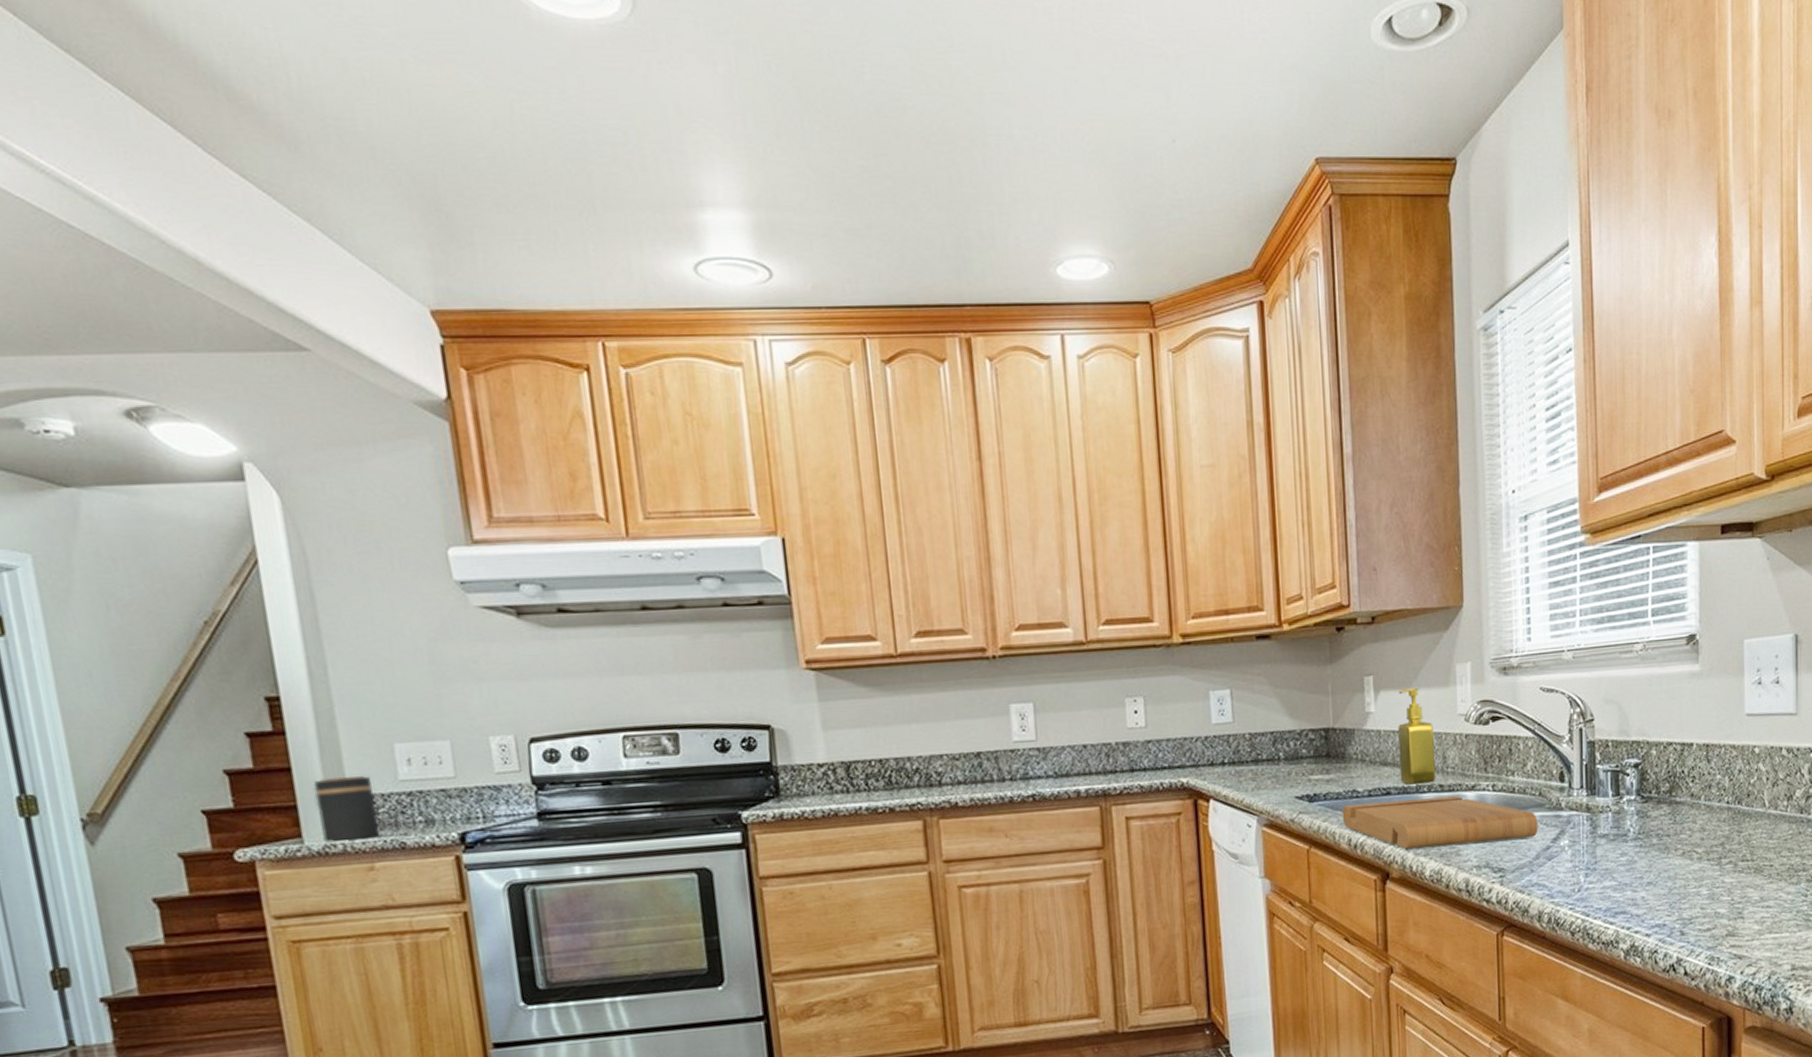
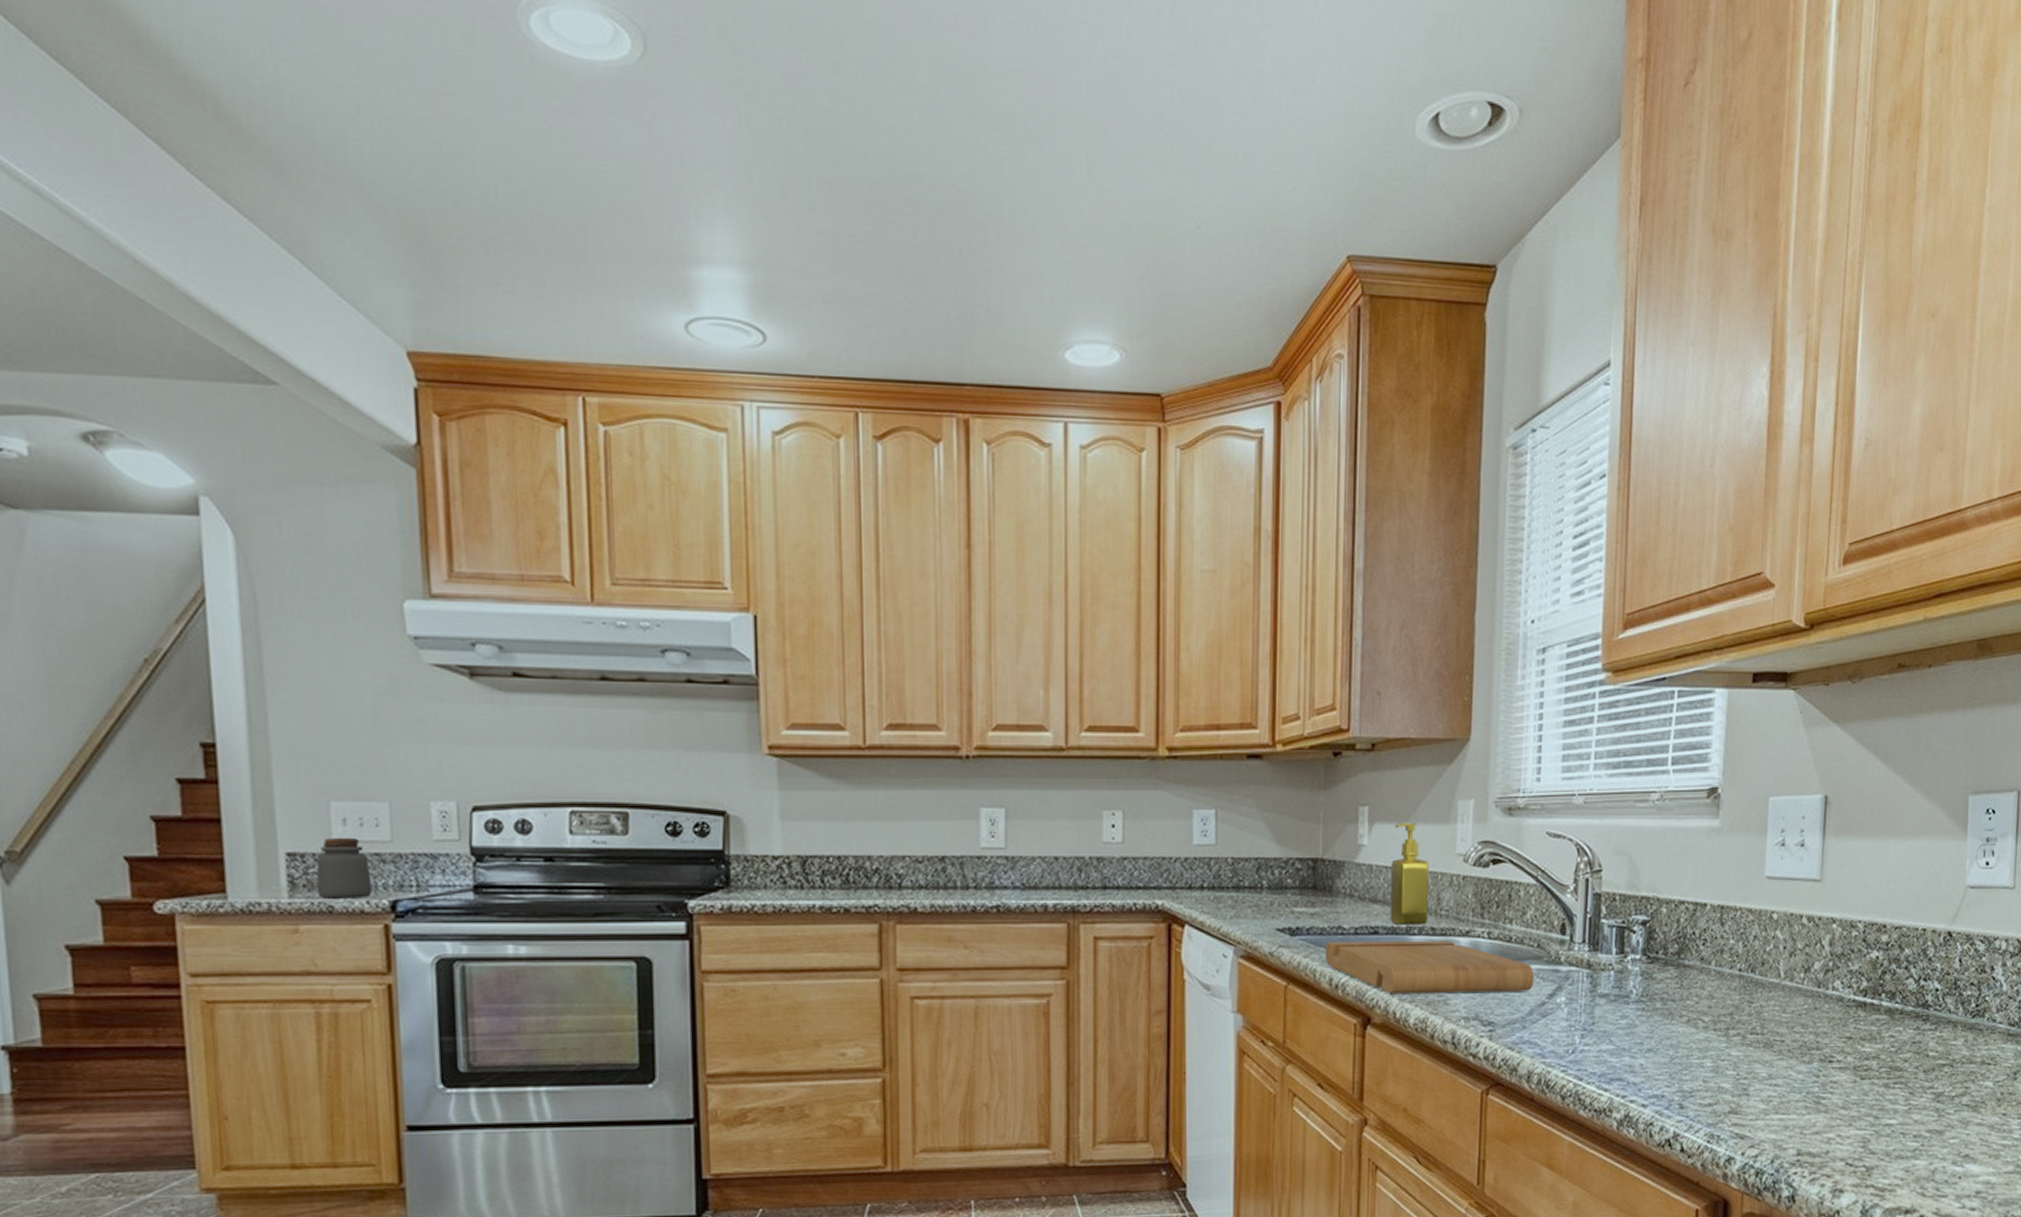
cylinder: present [313,776,379,843] -> none [242,832,306,901]
jar: none [385,776,441,836] -> present [316,837,372,899]

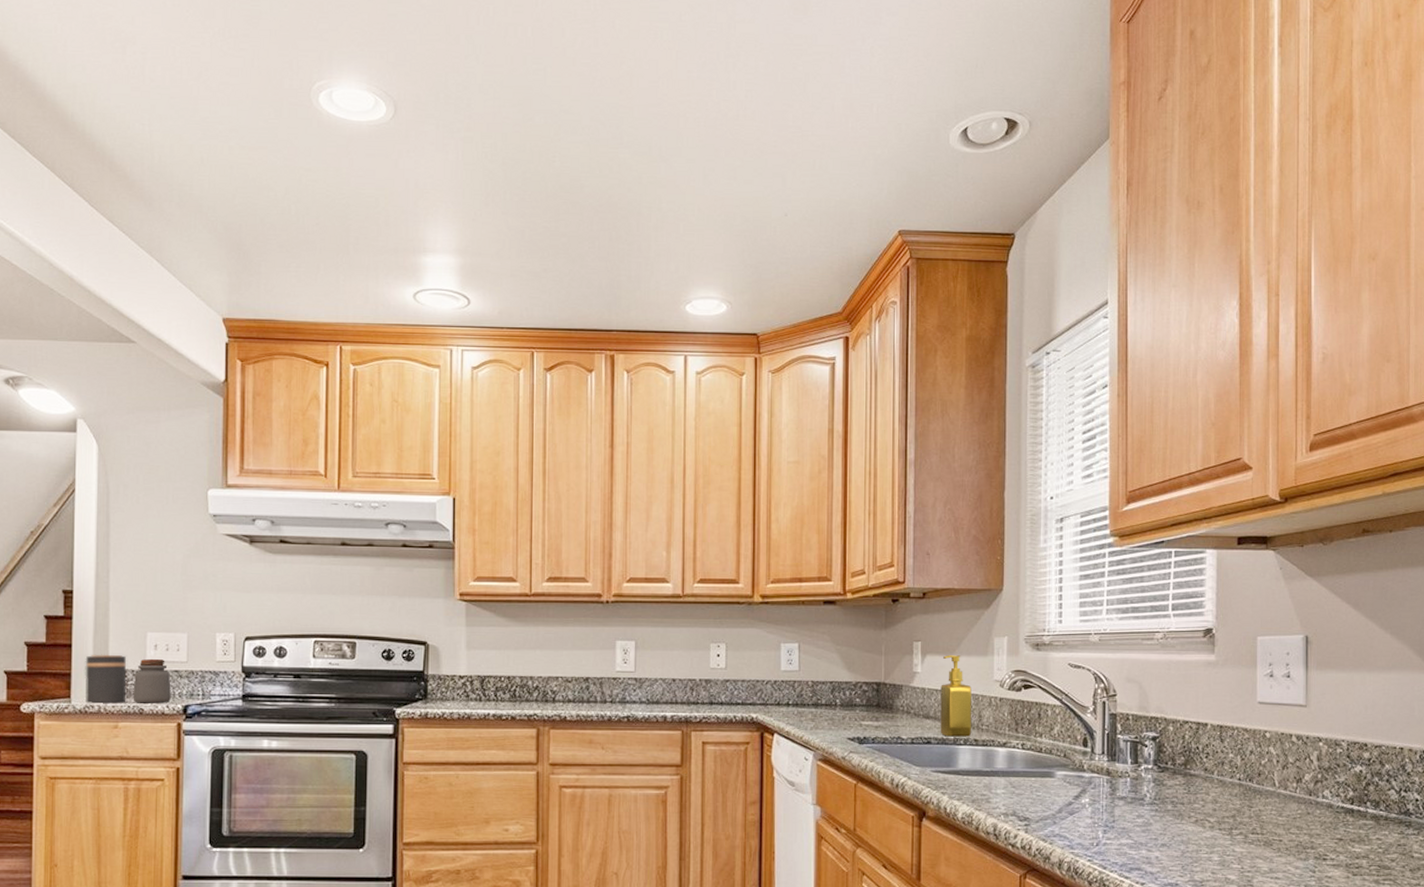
cylinder: none [242,832,306,901] -> present [85,654,126,704]
cutting board: present [1325,941,1534,993] -> none [887,749,1062,793]

